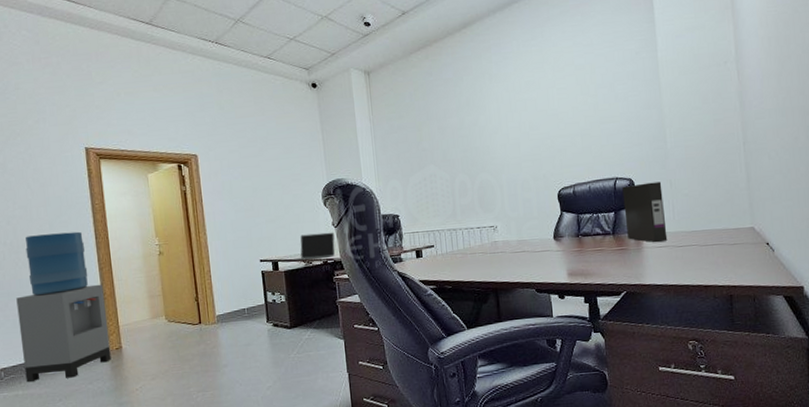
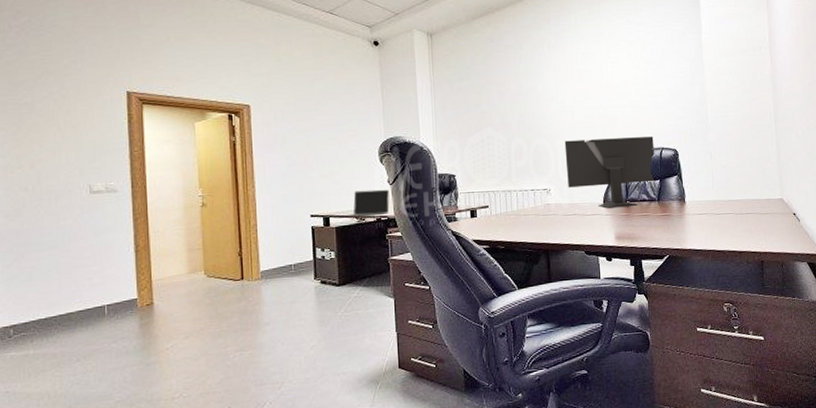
water cooler: present [16,231,111,383] -> none [35,179,141,341]
computer monitor: none [510,166,610,244] -> present [564,136,656,209]
binder: present [622,182,668,242] -> none [667,153,707,209]

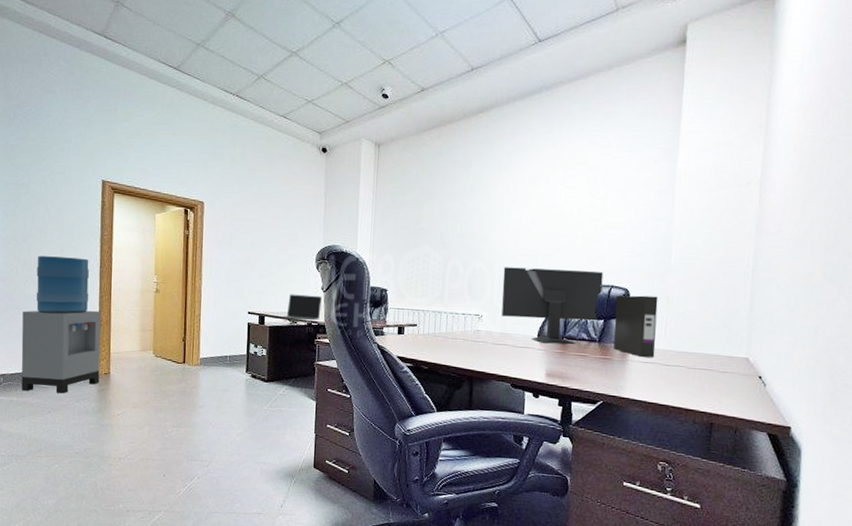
water cooler: none [35,179,141,341] -> present [21,256,101,394]
binder: none [667,153,707,209] -> present [613,295,658,357]

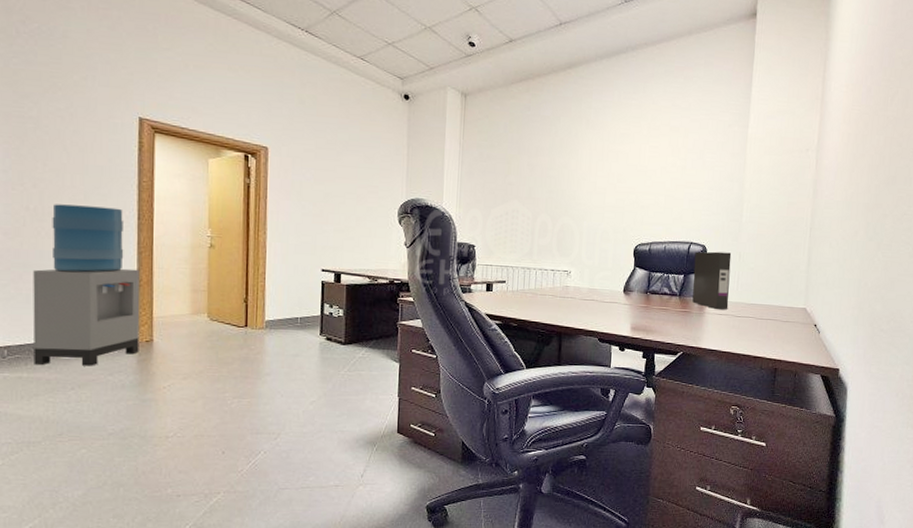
laptop: present [278,294,322,321] -> none [356,250,405,278]
computer monitor: present [501,267,604,344] -> none [589,223,684,298]

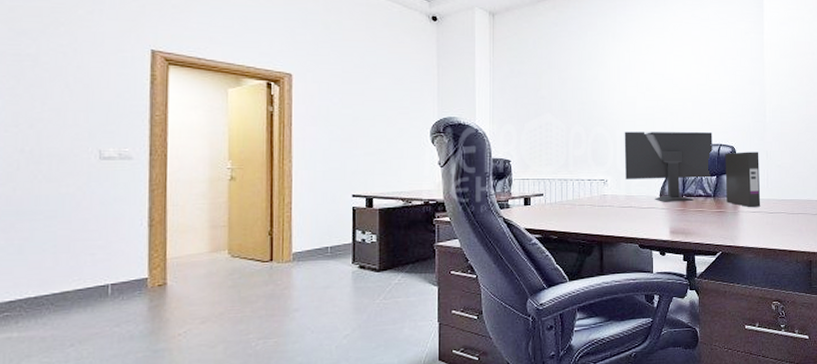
water cooler: present [33,204,140,366] -> none [25,144,152,323]
computer monitor: none [589,223,684,298] -> present [624,132,713,202]

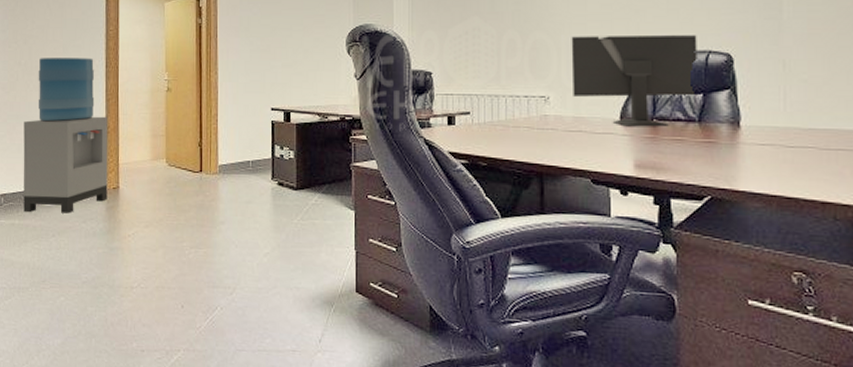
water cooler: none [25,144,152,323] -> present [23,58,108,214]
binder: present [725,152,761,207] -> none [716,61,774,138]

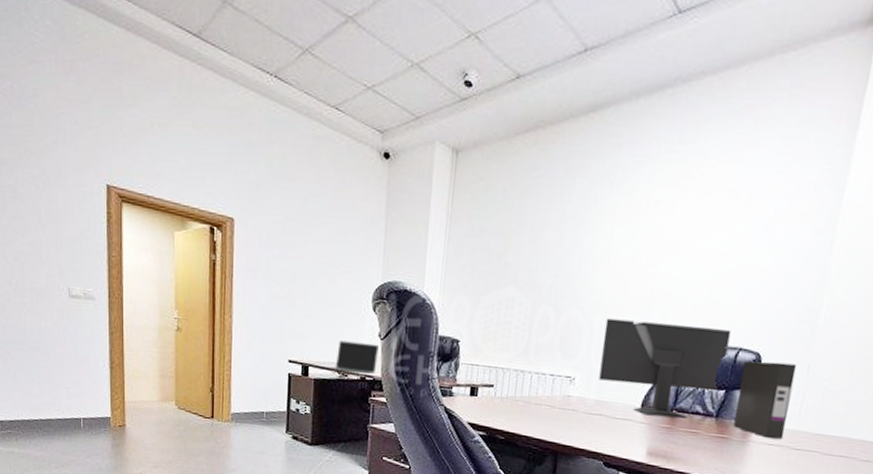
water cooler: present [23,58,108,214] -> none [18,279,113,447]
laptop: none [305,84,355,115] -> present [324,340,379,375]
binder: none [716,61,774,138] -> present [733,361,797,439]

